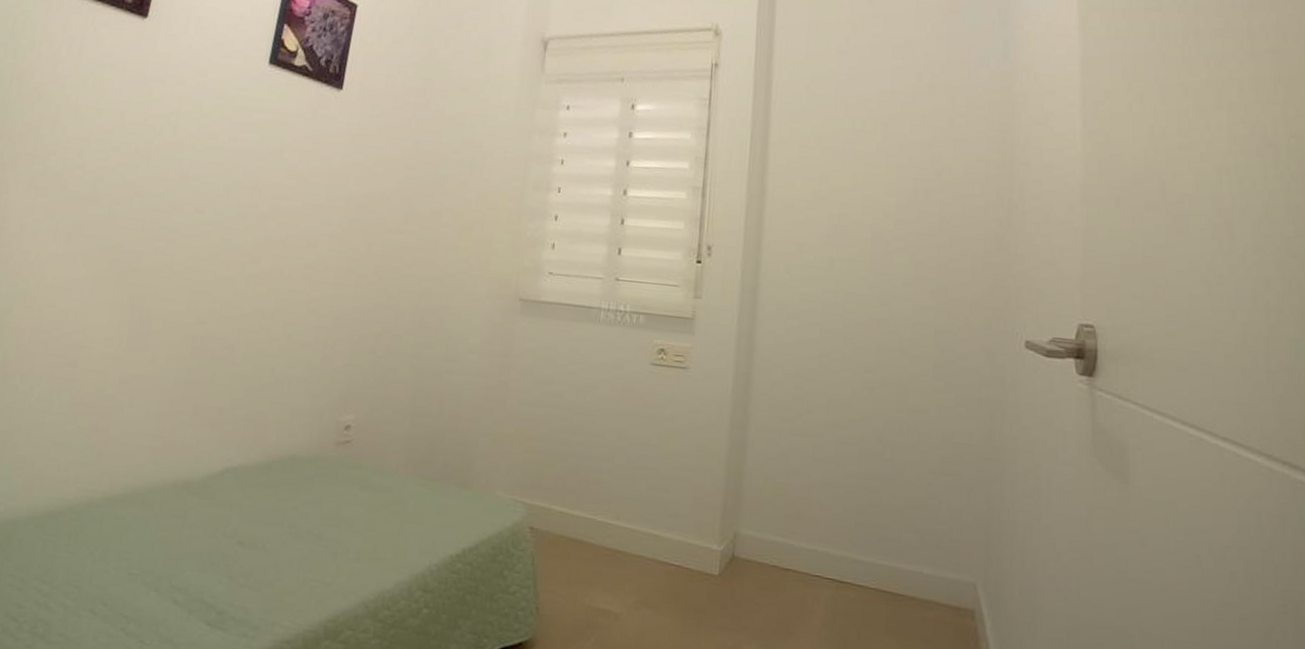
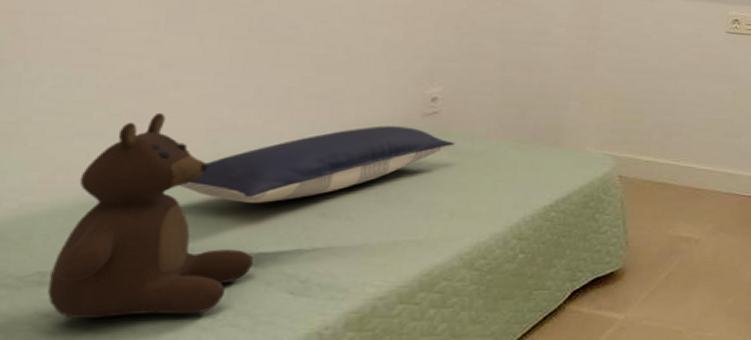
teddy bear: none [17,427,179,635] -> present [47,112,253,319]
pillow: none [125,452,366,526] -> present [179,126,456,203]

